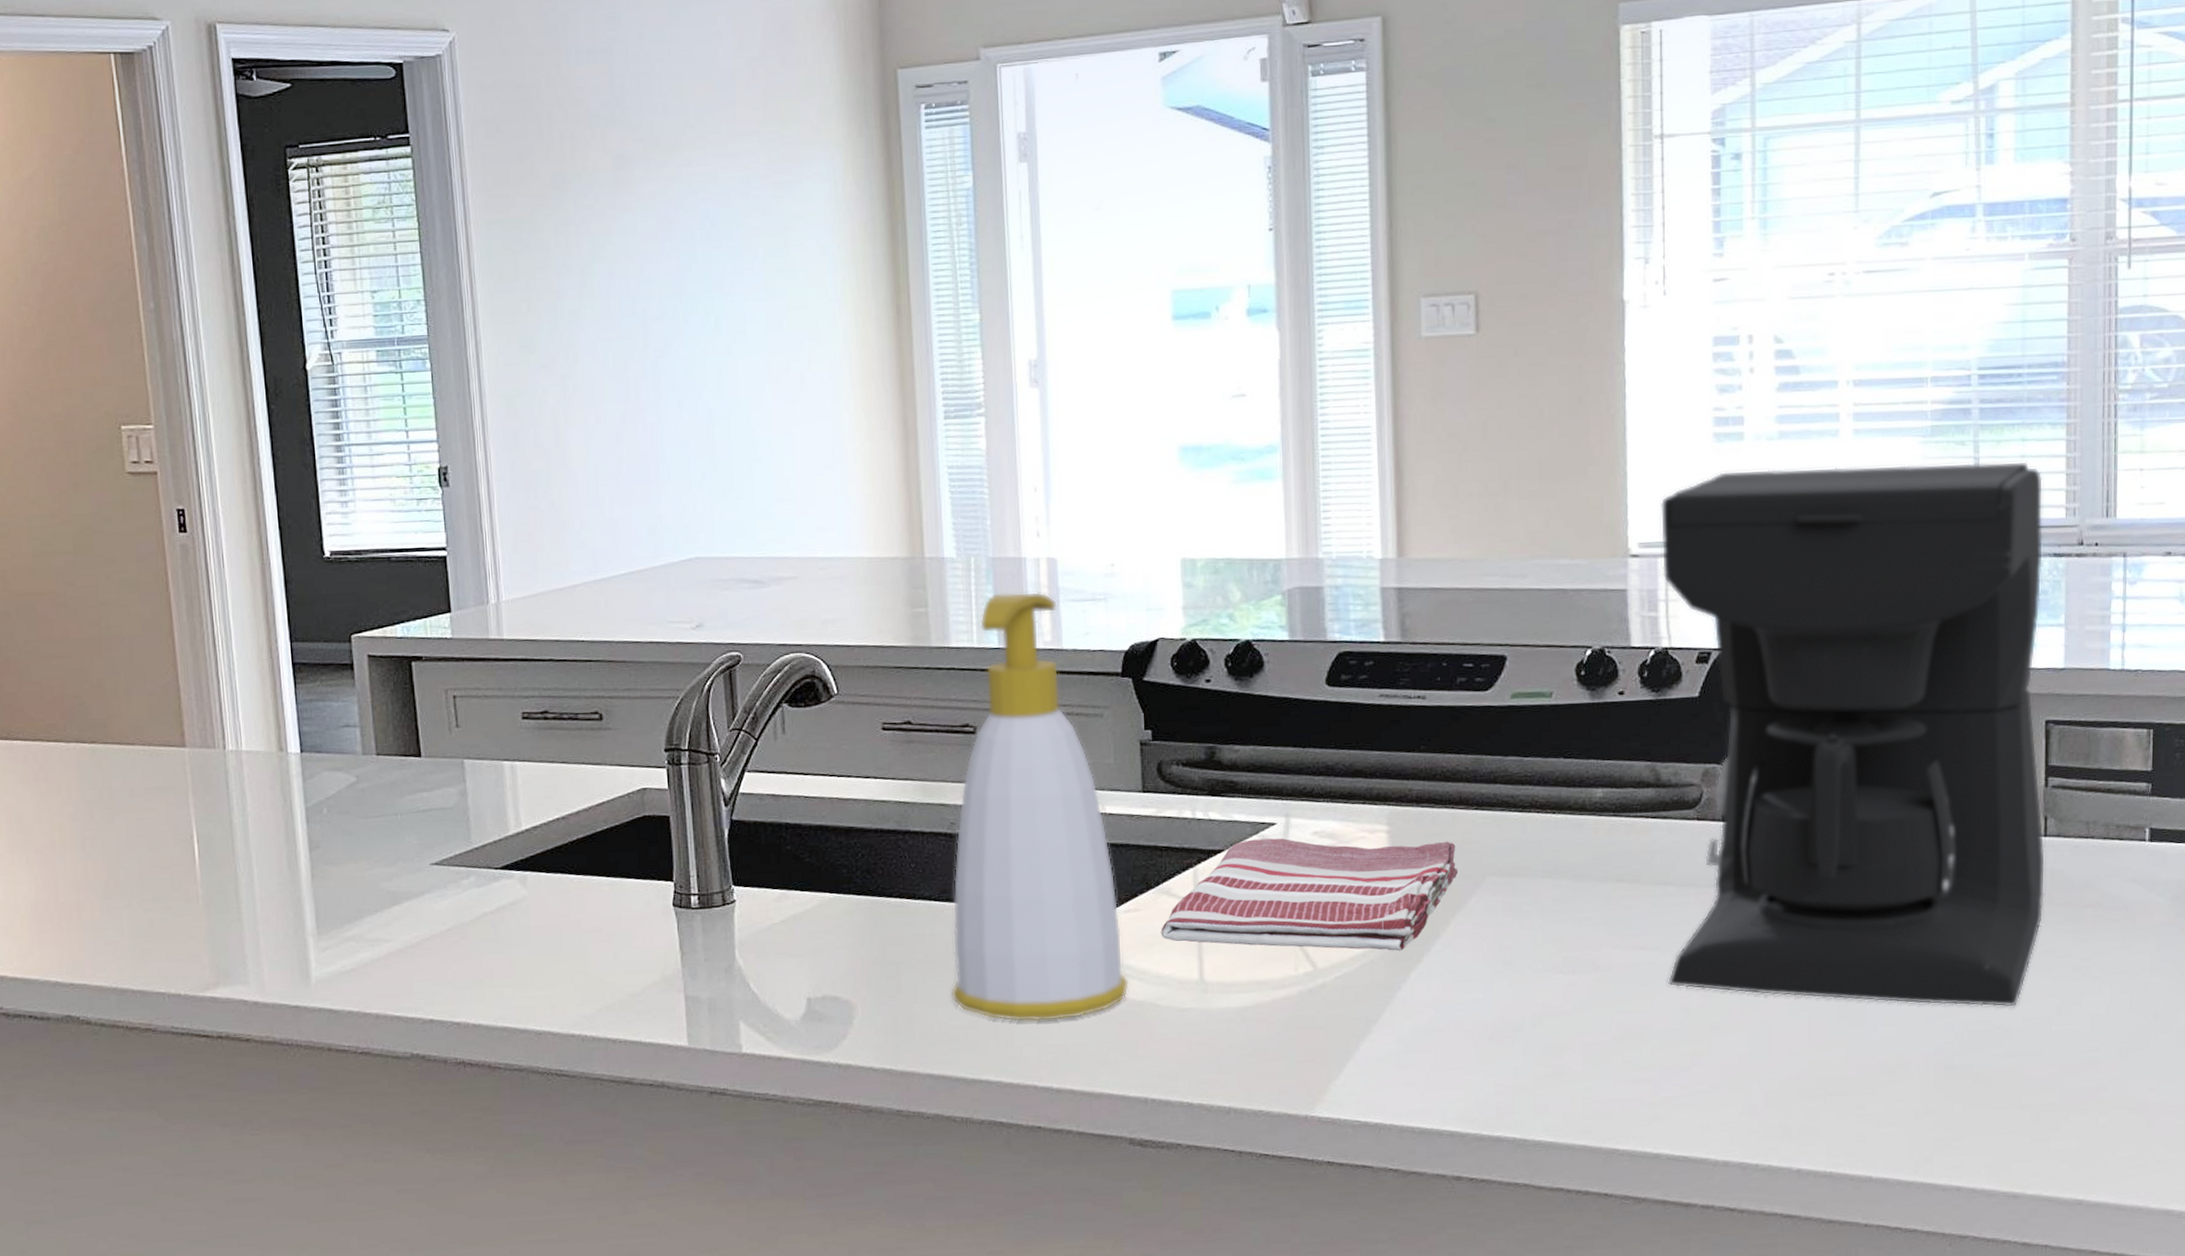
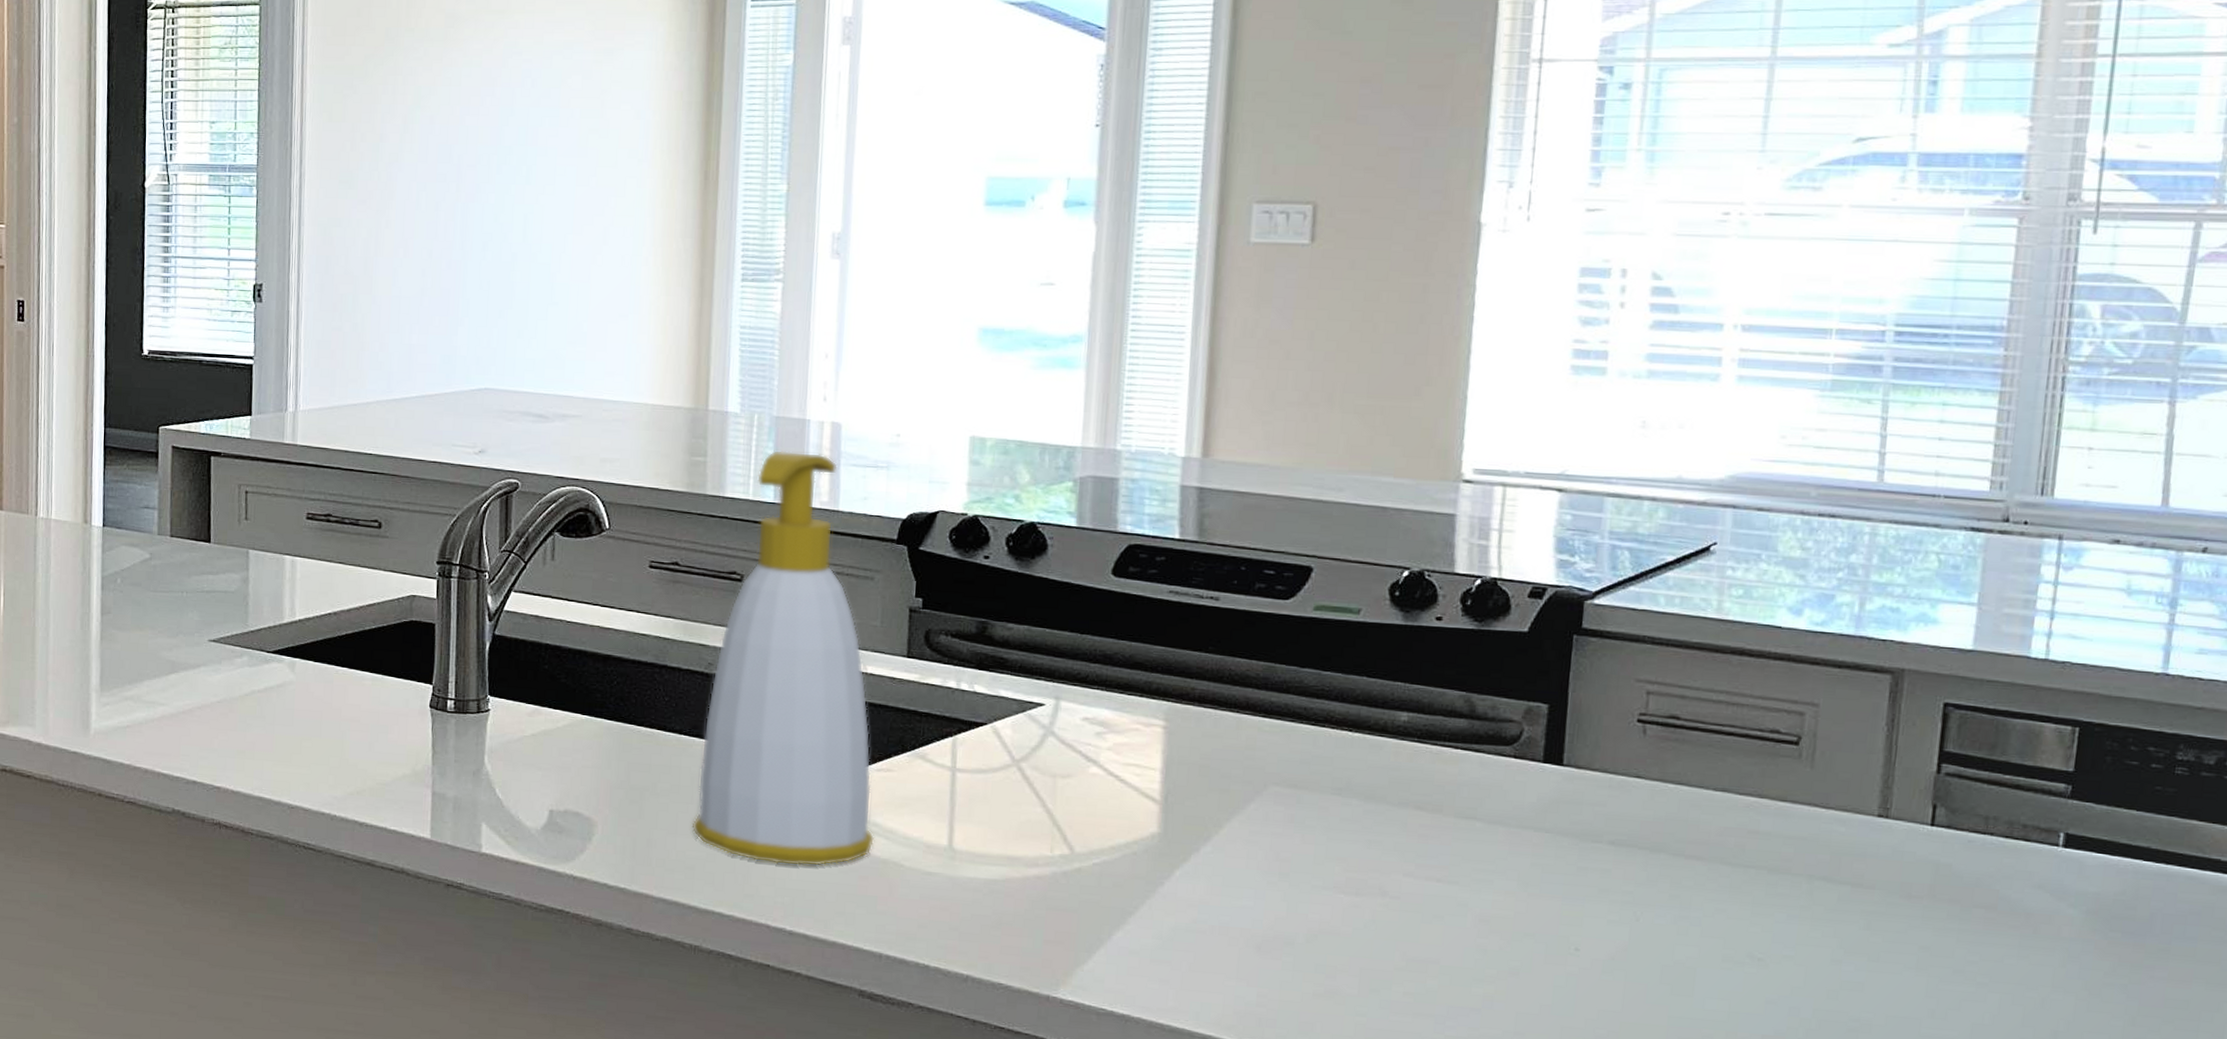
dish towel: present [1161,838,1459,951] -> none [912,717,1238,847]
coffee maker: present [1660,461,2046,1008] -> none [1464,405,1965,1001]

